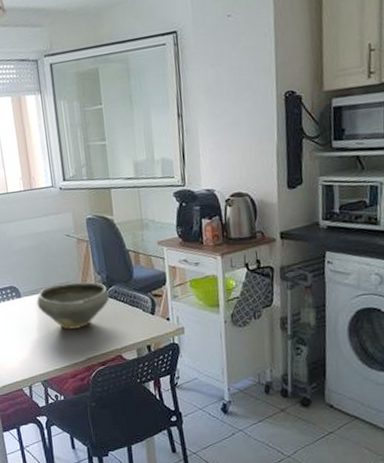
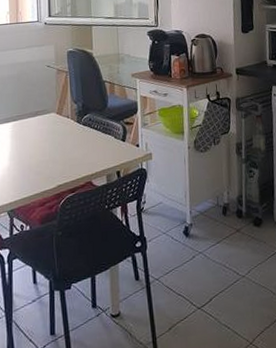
bowl: present [36,282,110,330] -> none [11,110,84,157]

